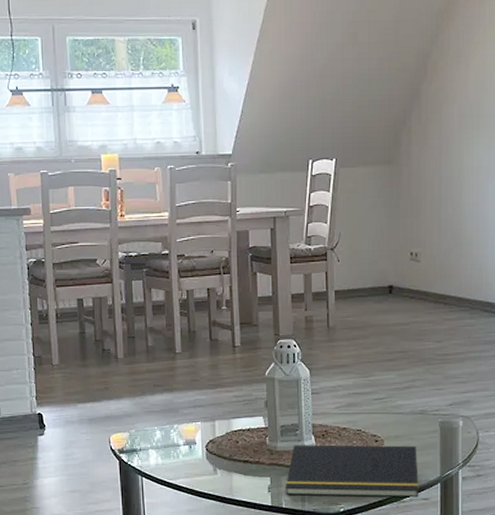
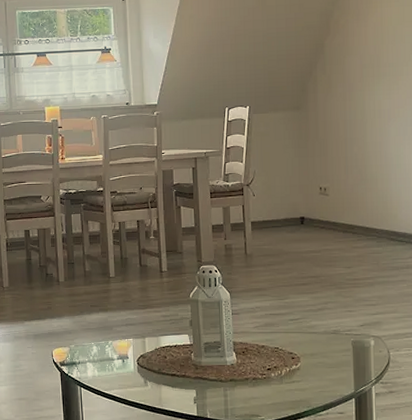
notepad: present [286,445,419,498] -> none [210,360,334,411]

